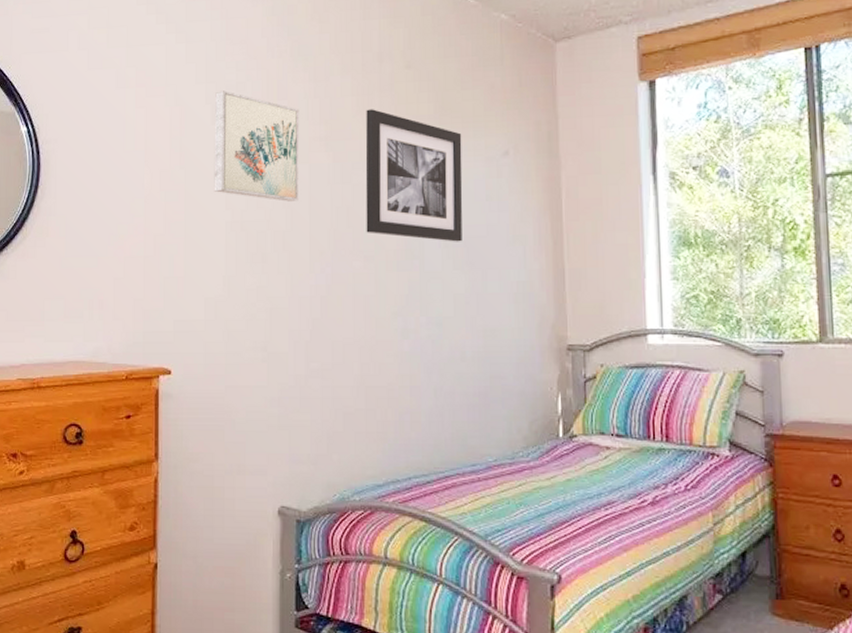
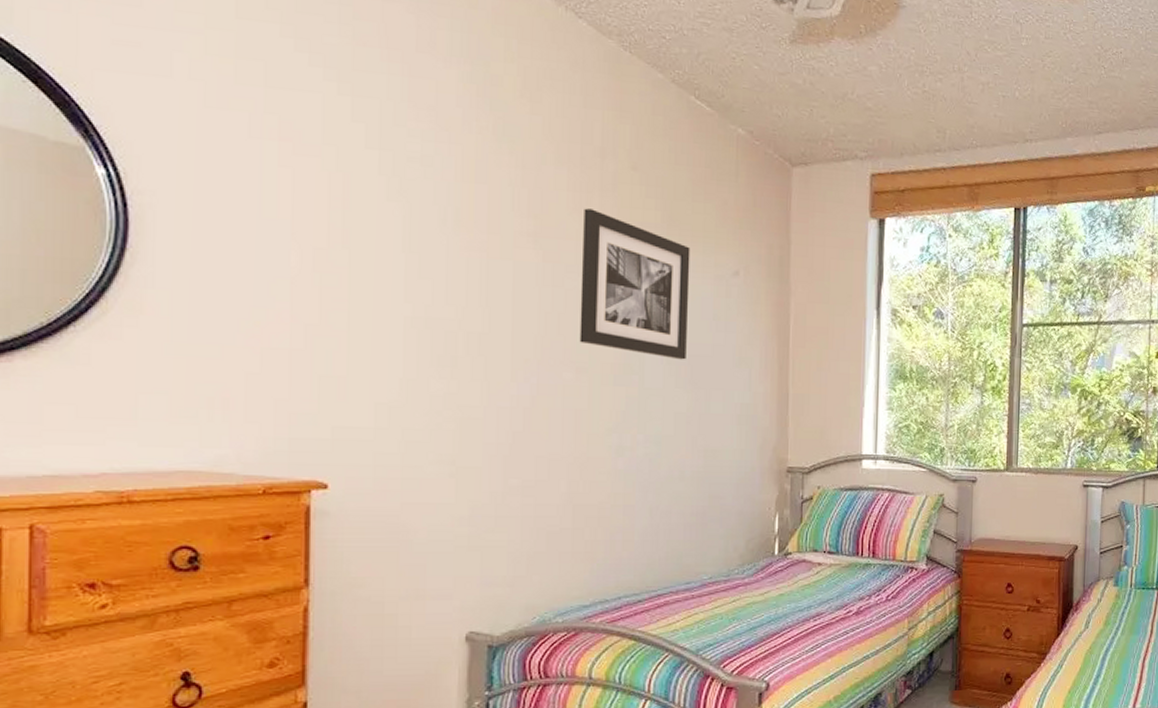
wall art: present [214,90,300,202] -> none [389,162,503,301]

